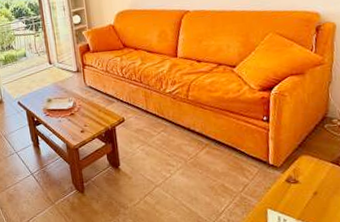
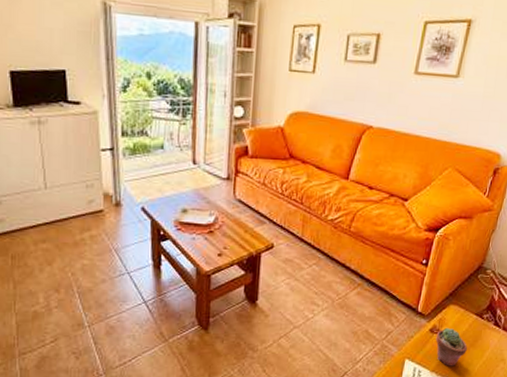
potted succulent: none [294,176,331,214] -> present [436,327,467,366]

